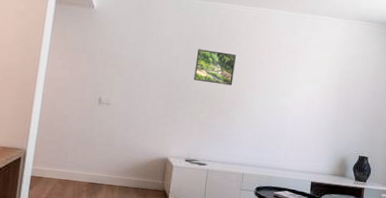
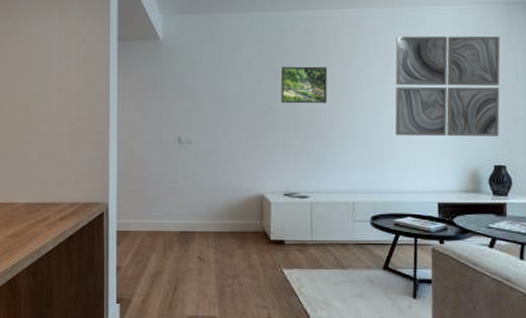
wall art: none [285,37,377,132] -> present [395,35,501,137]

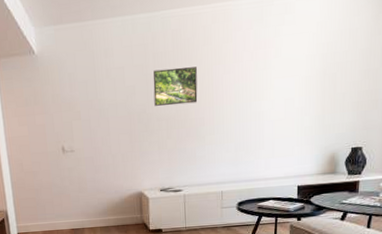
wall art: present [395,35,501,137] -> none [261,18,368,128]

